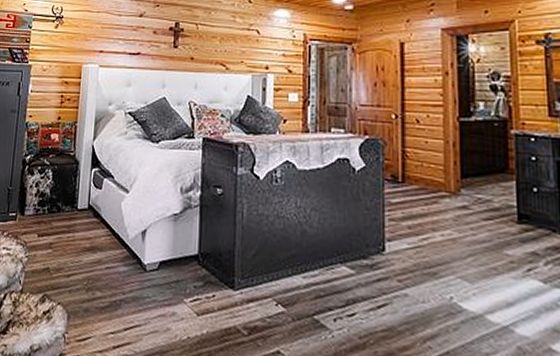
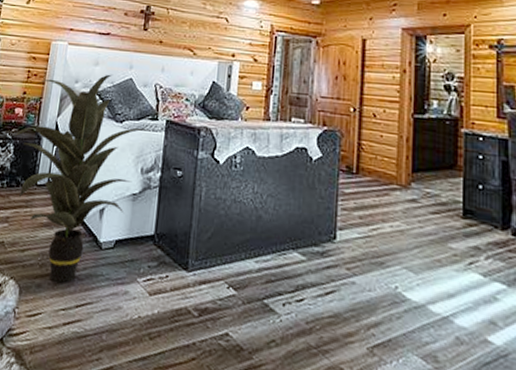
indoor plant: none [51,94,189,307] -> present [13,74,152,283]

